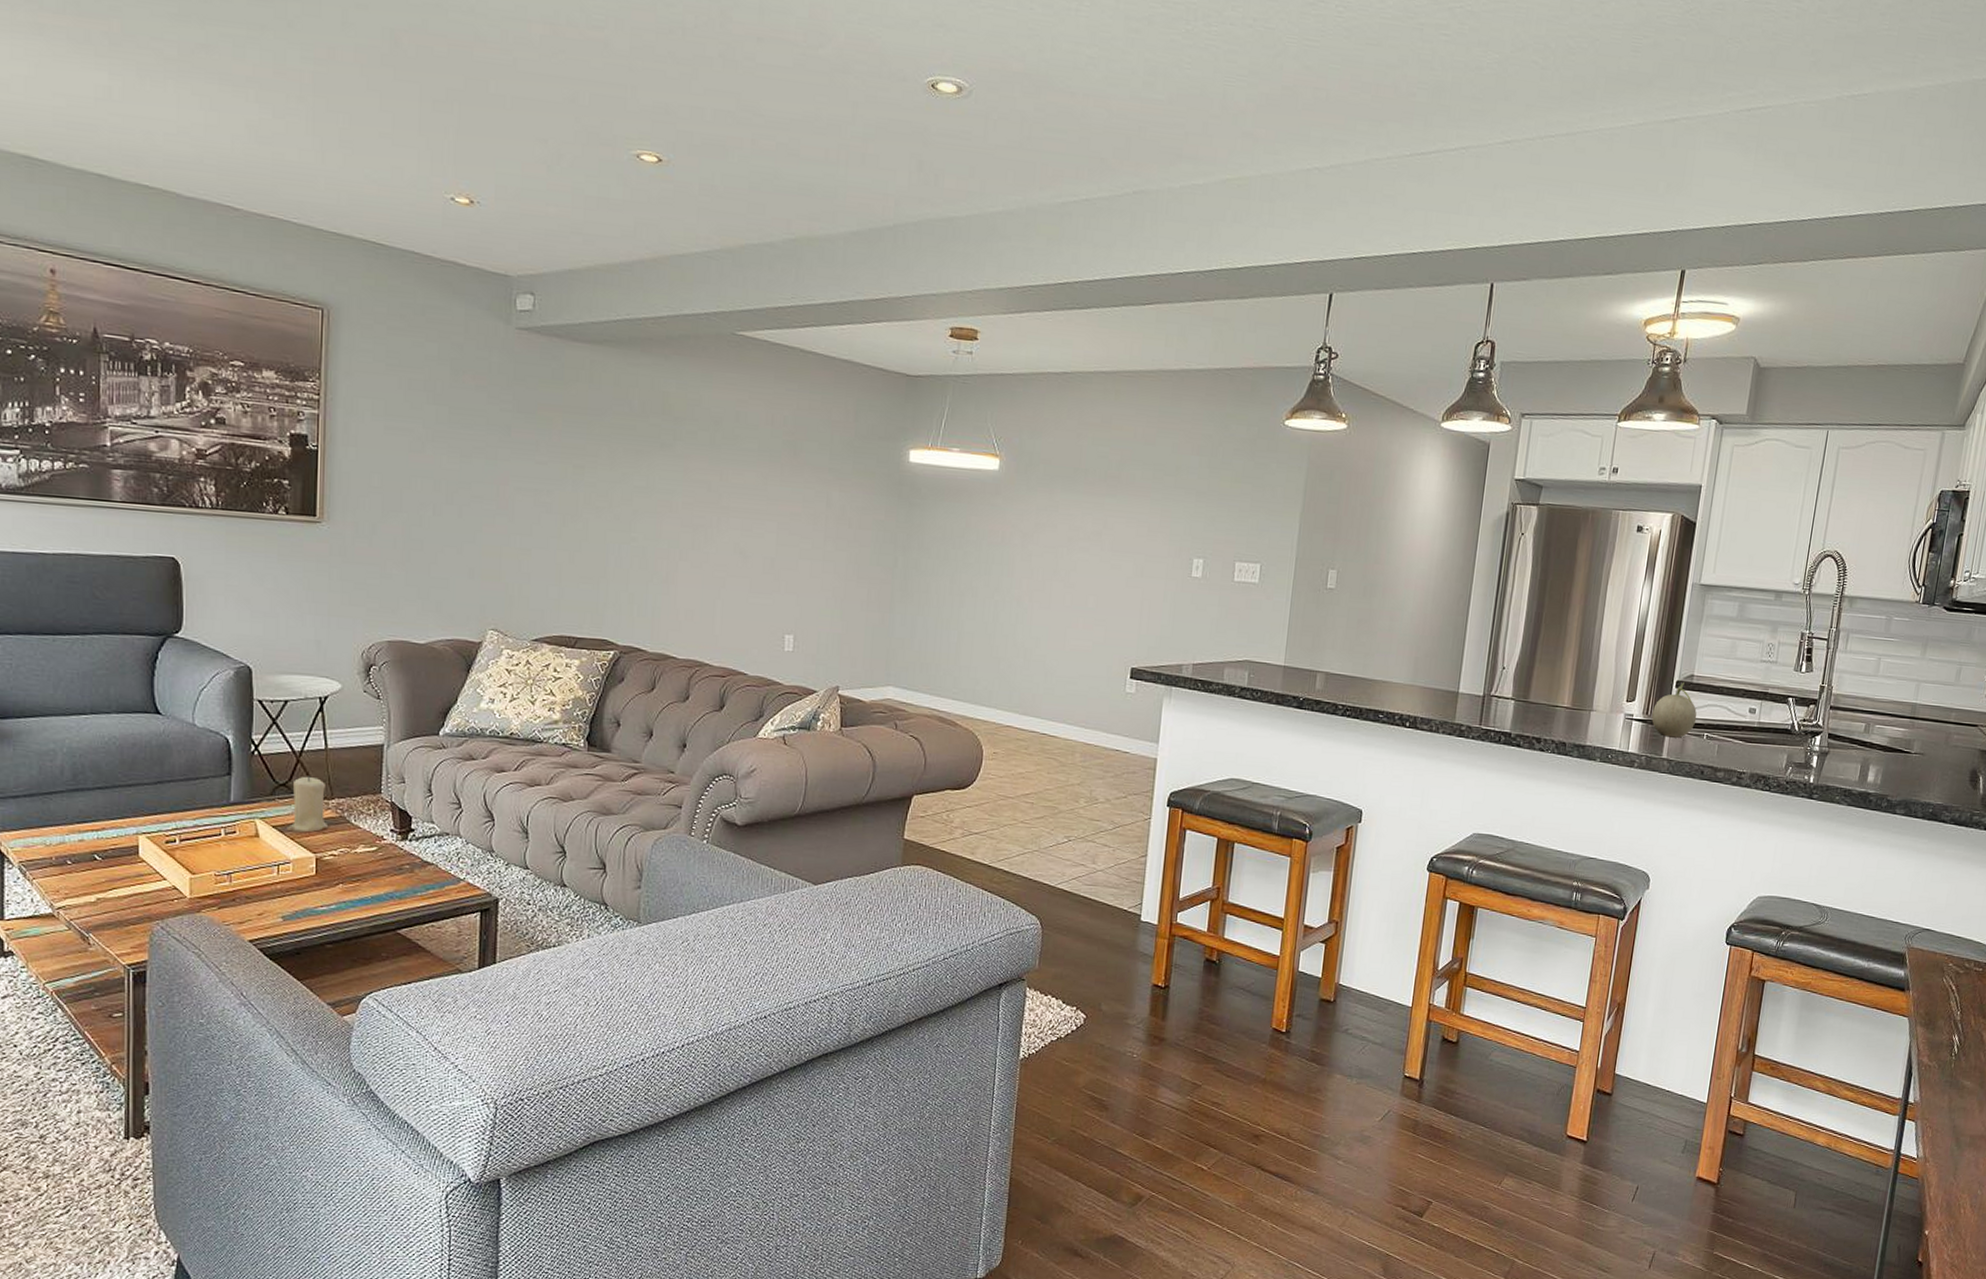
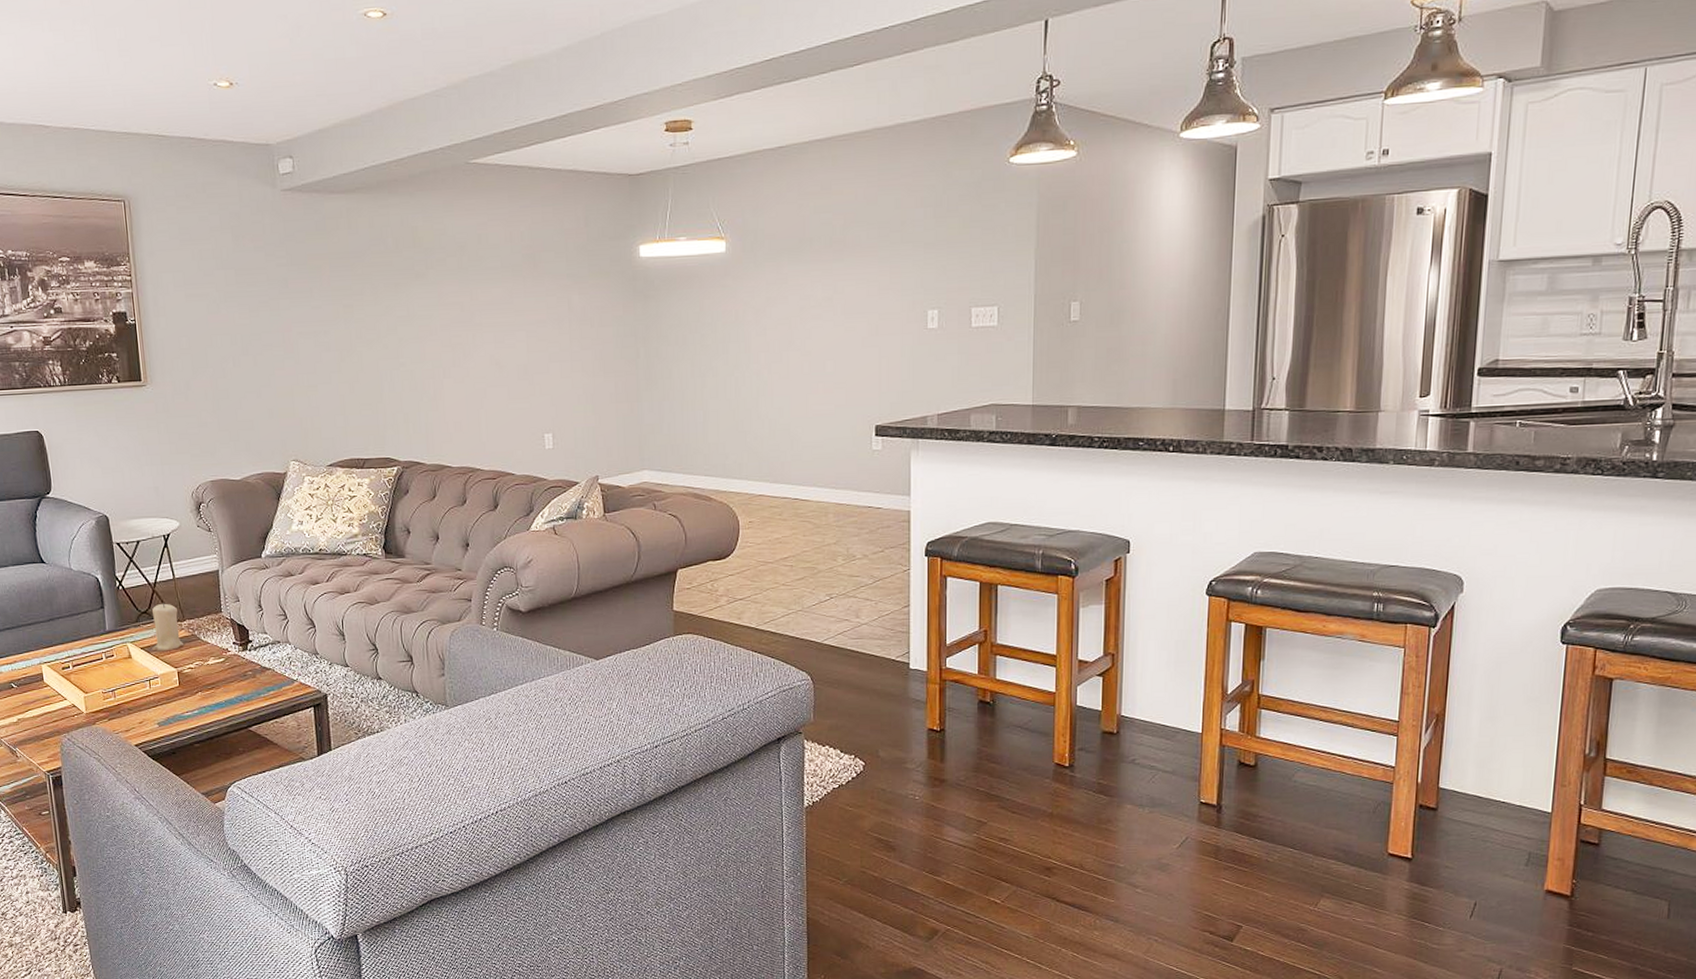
fruit: present [1652,682,1697,738] -> none [1451,369,1506,430]

